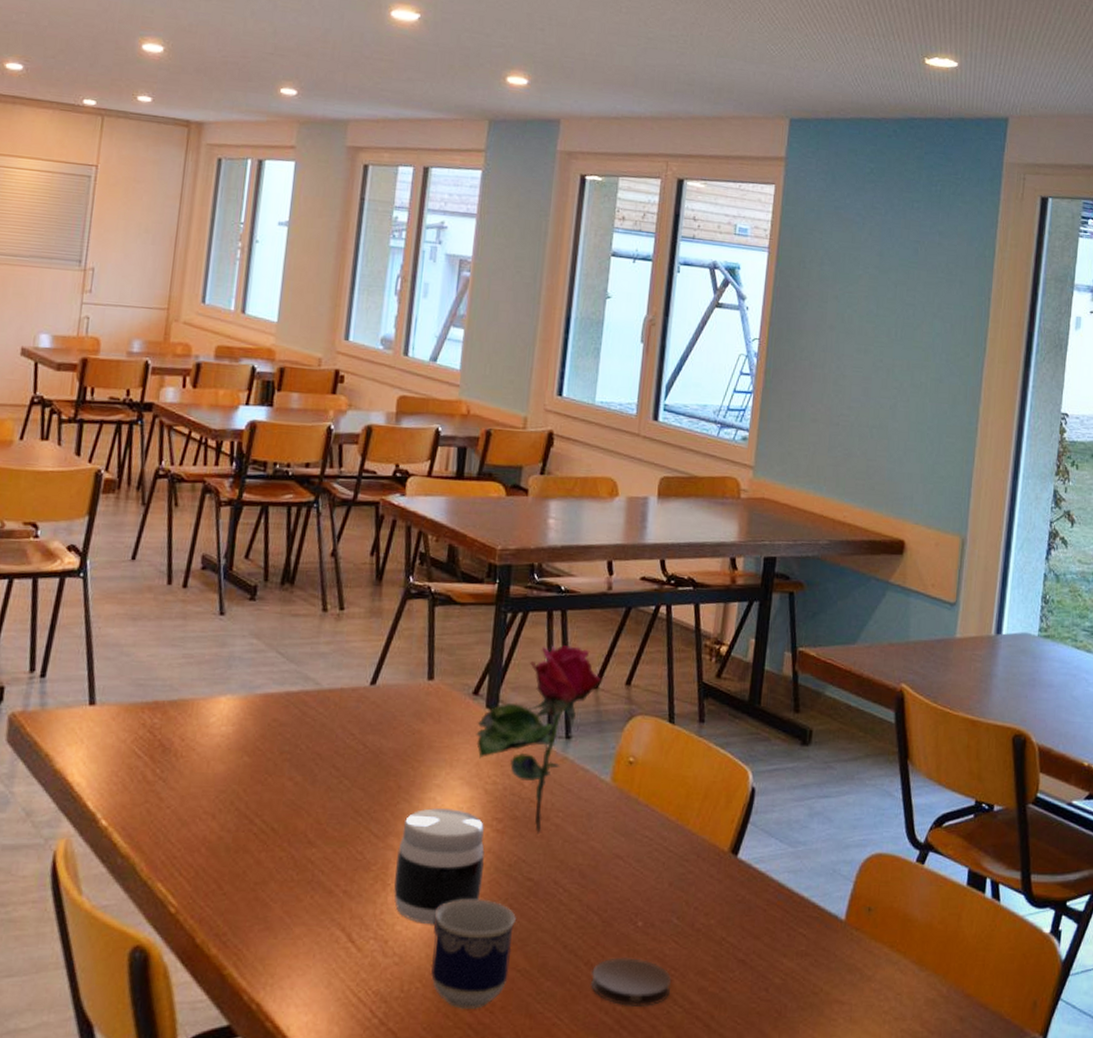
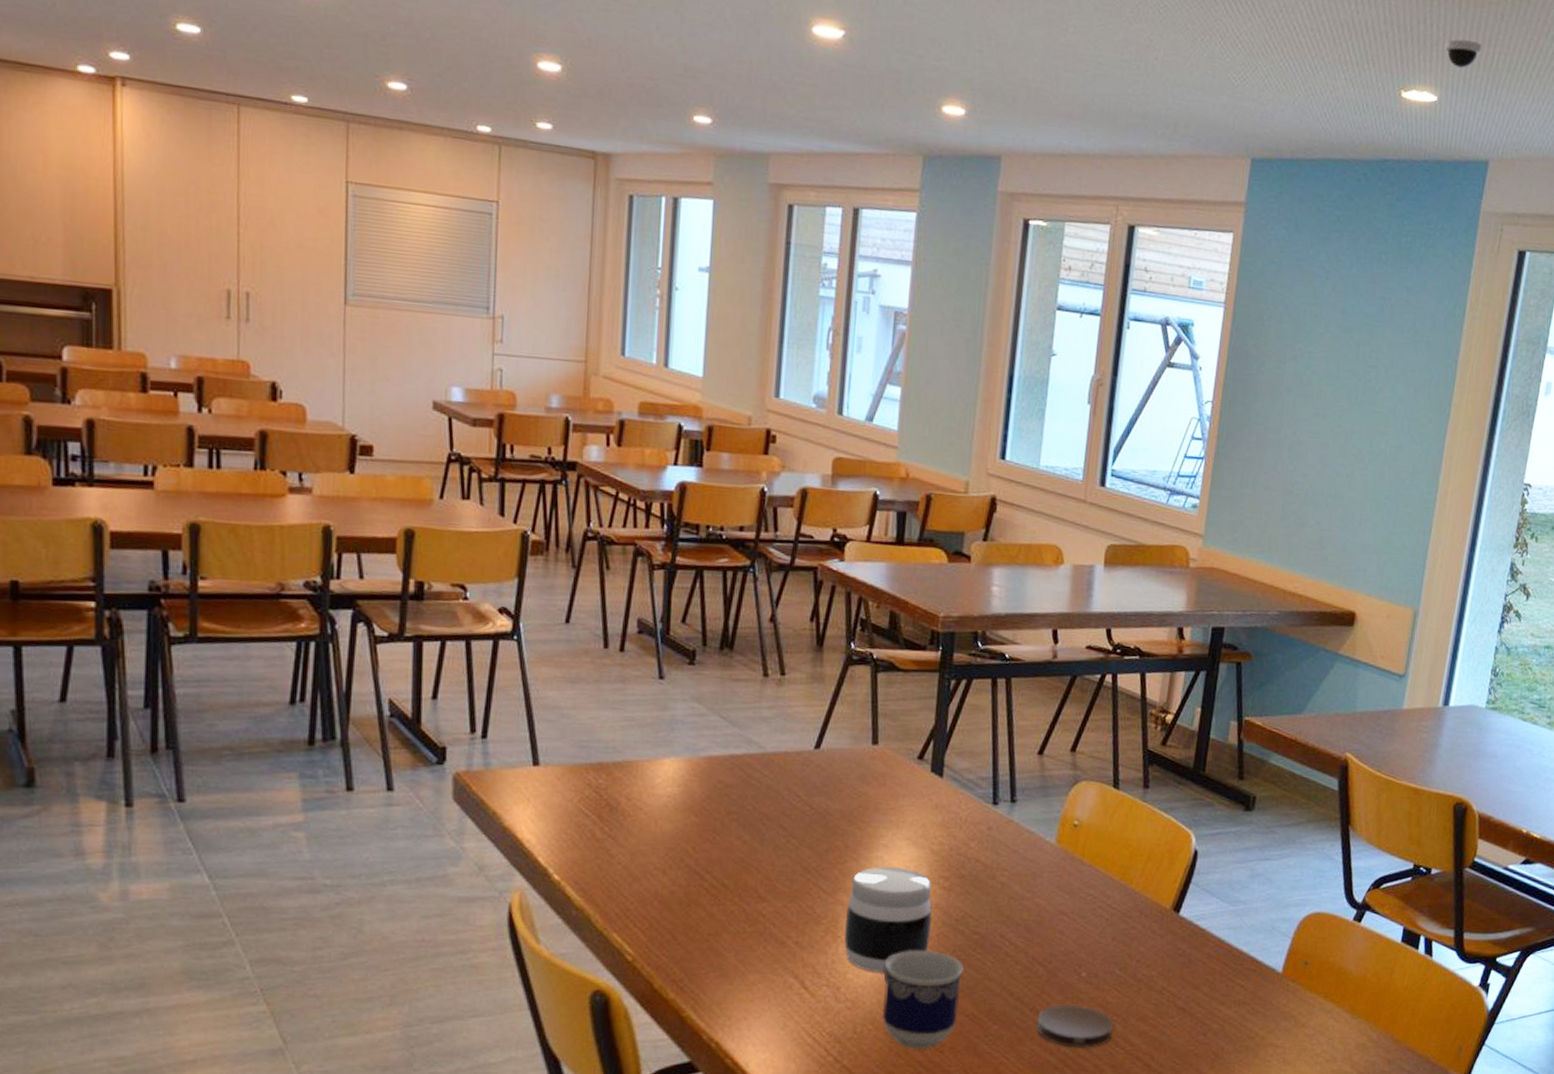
flower: present [476,644,607,835] -> none [921,711,1052,892]
dome security camera: none [962,13,997,38] -> present [1444,39,1483,68]

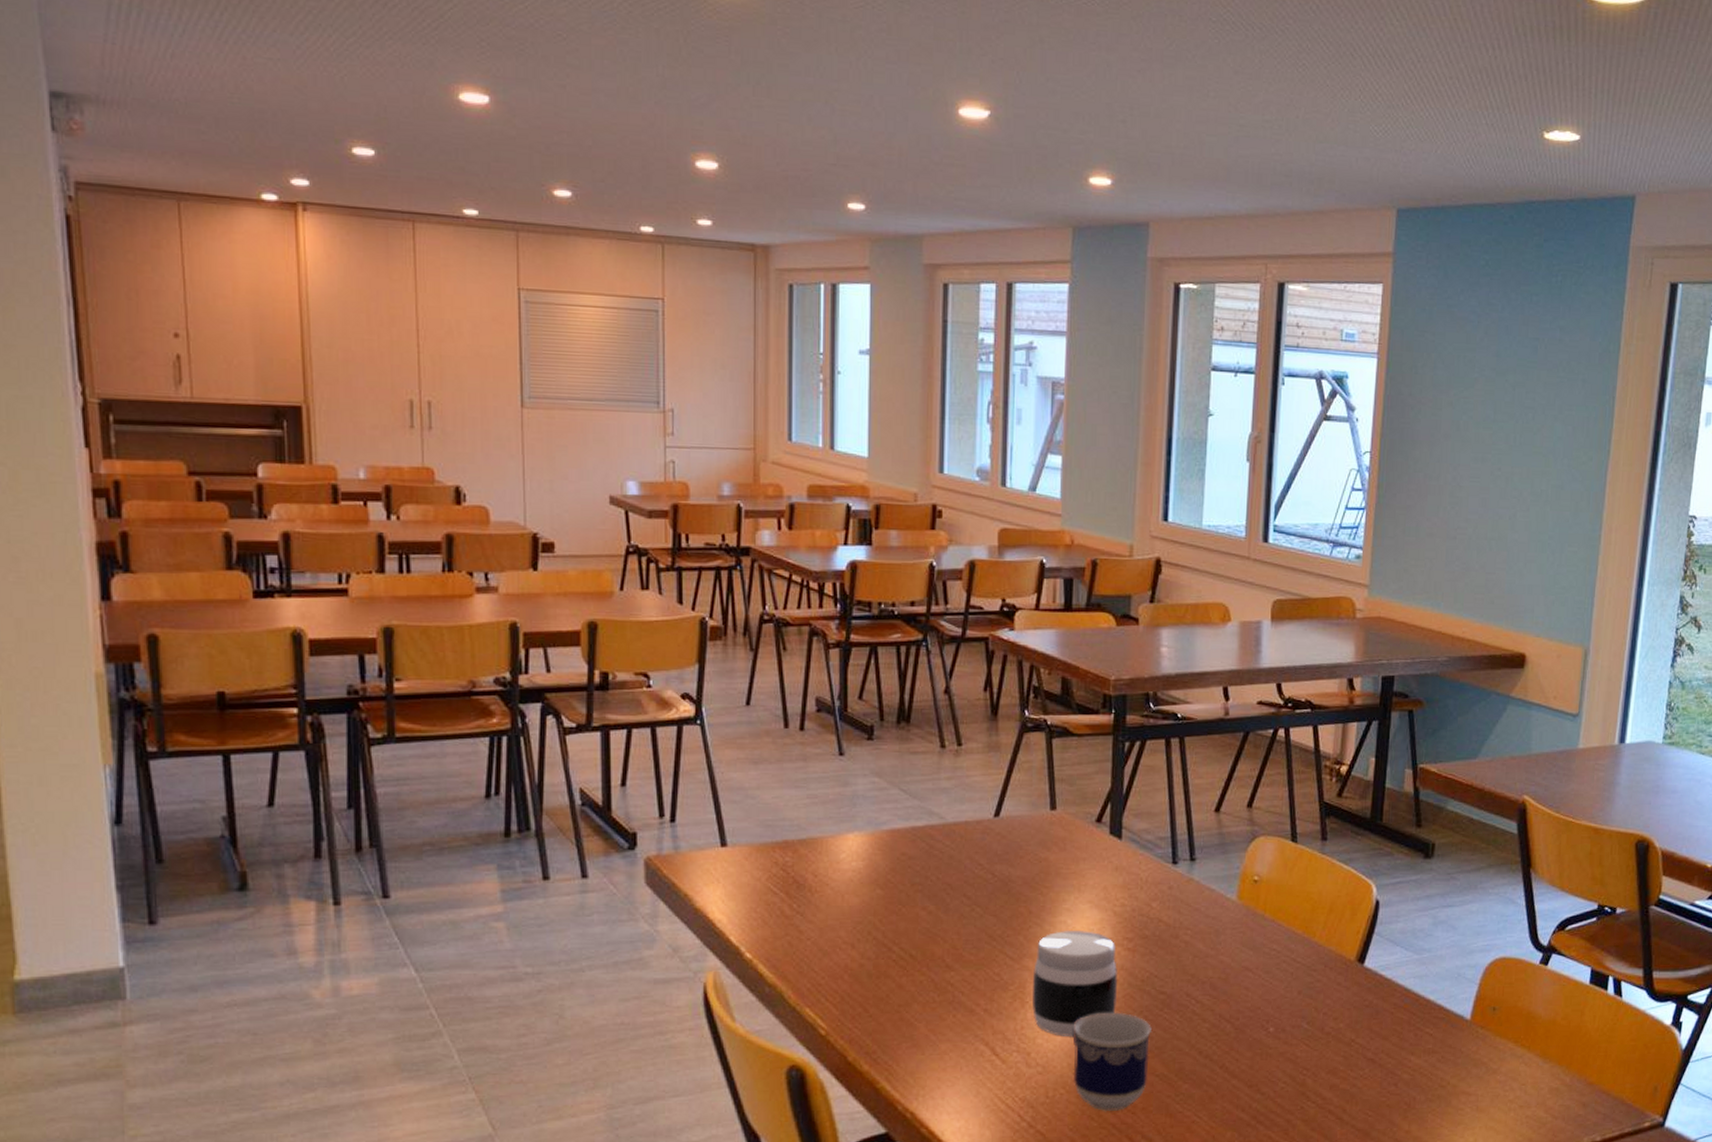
coaster: present [1036,1004,1114,1048] -> none [1227,1060,1304,1104]
dome security camera: present [1444,39,1483,68] -> none [1584,77,1623,106]

